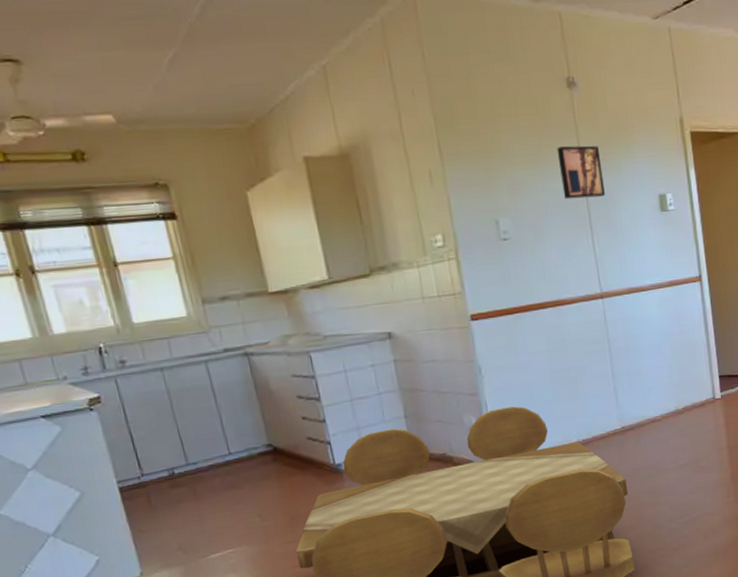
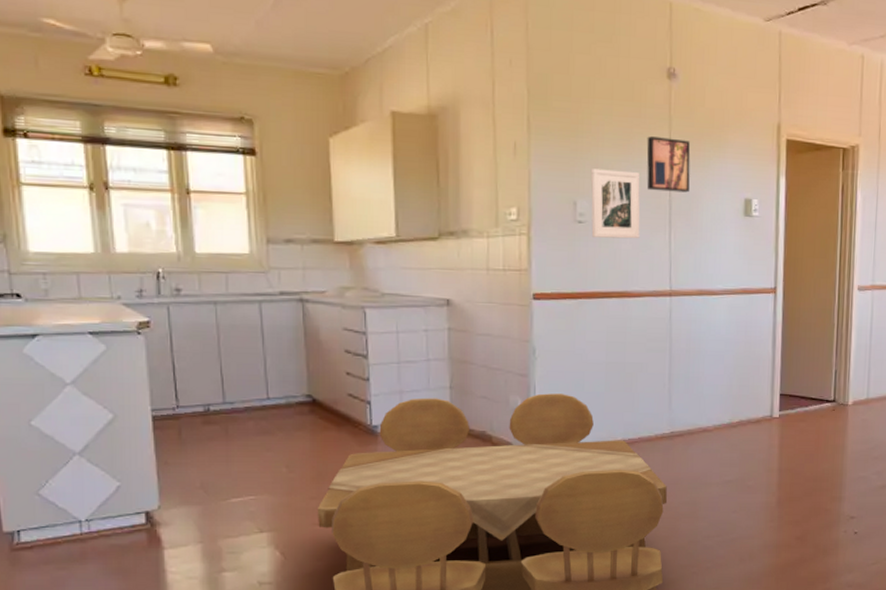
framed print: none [508,183,564,252] -> present [591,168,640,239]

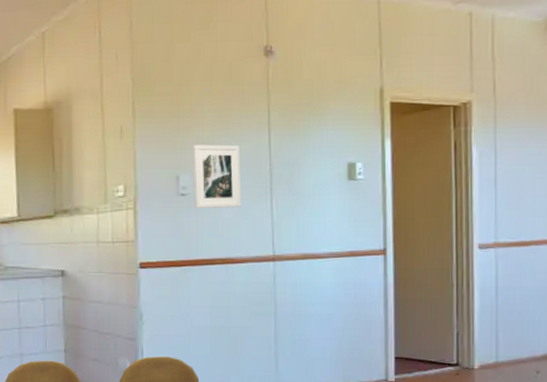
wall art: present [646,136,691,193] -> none [246,111,290,161]

